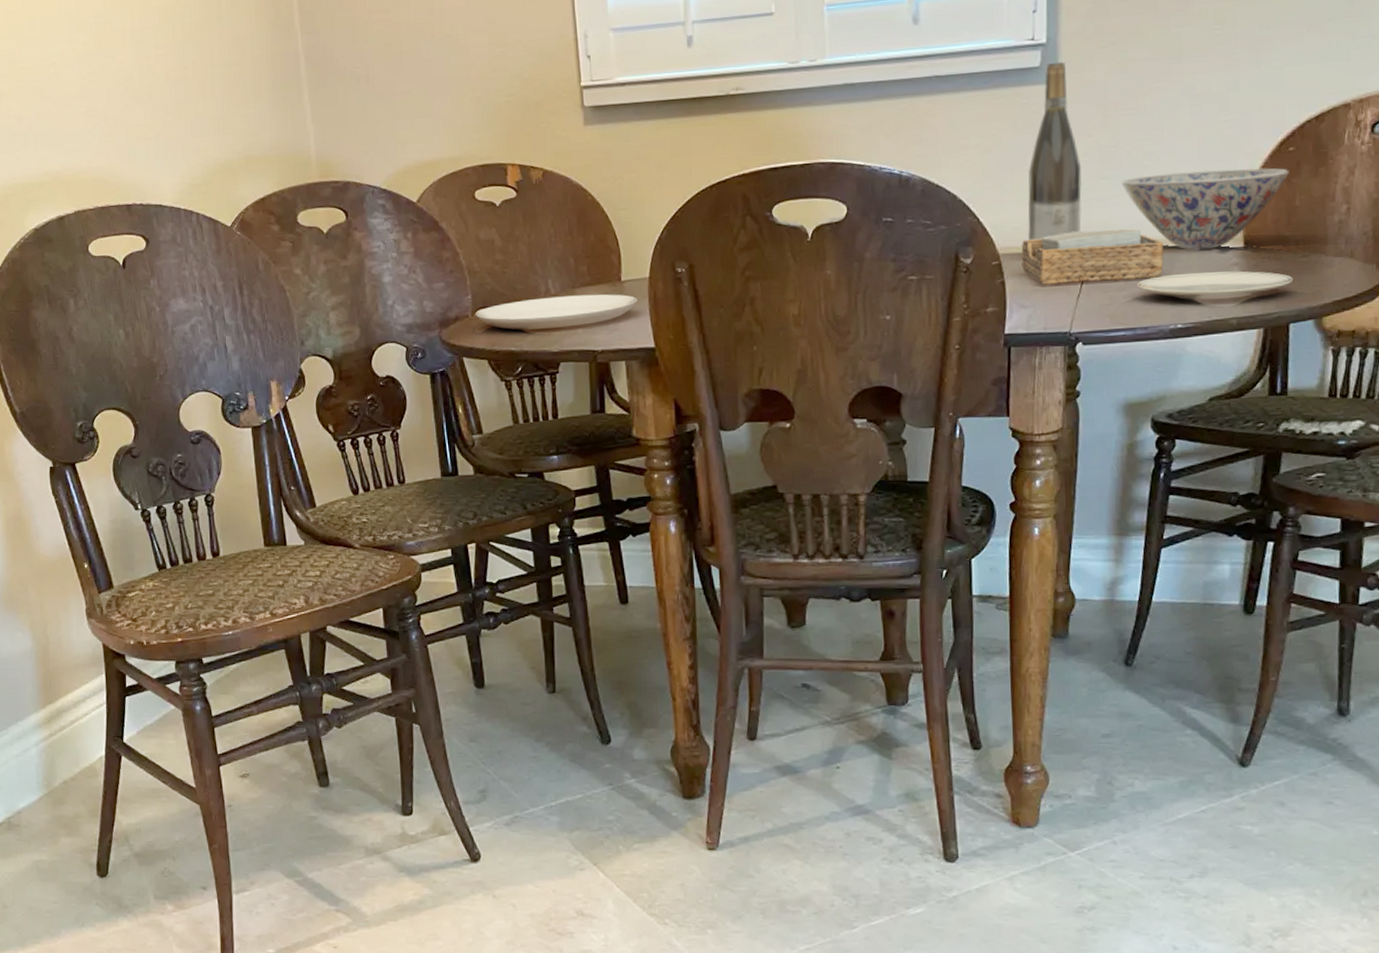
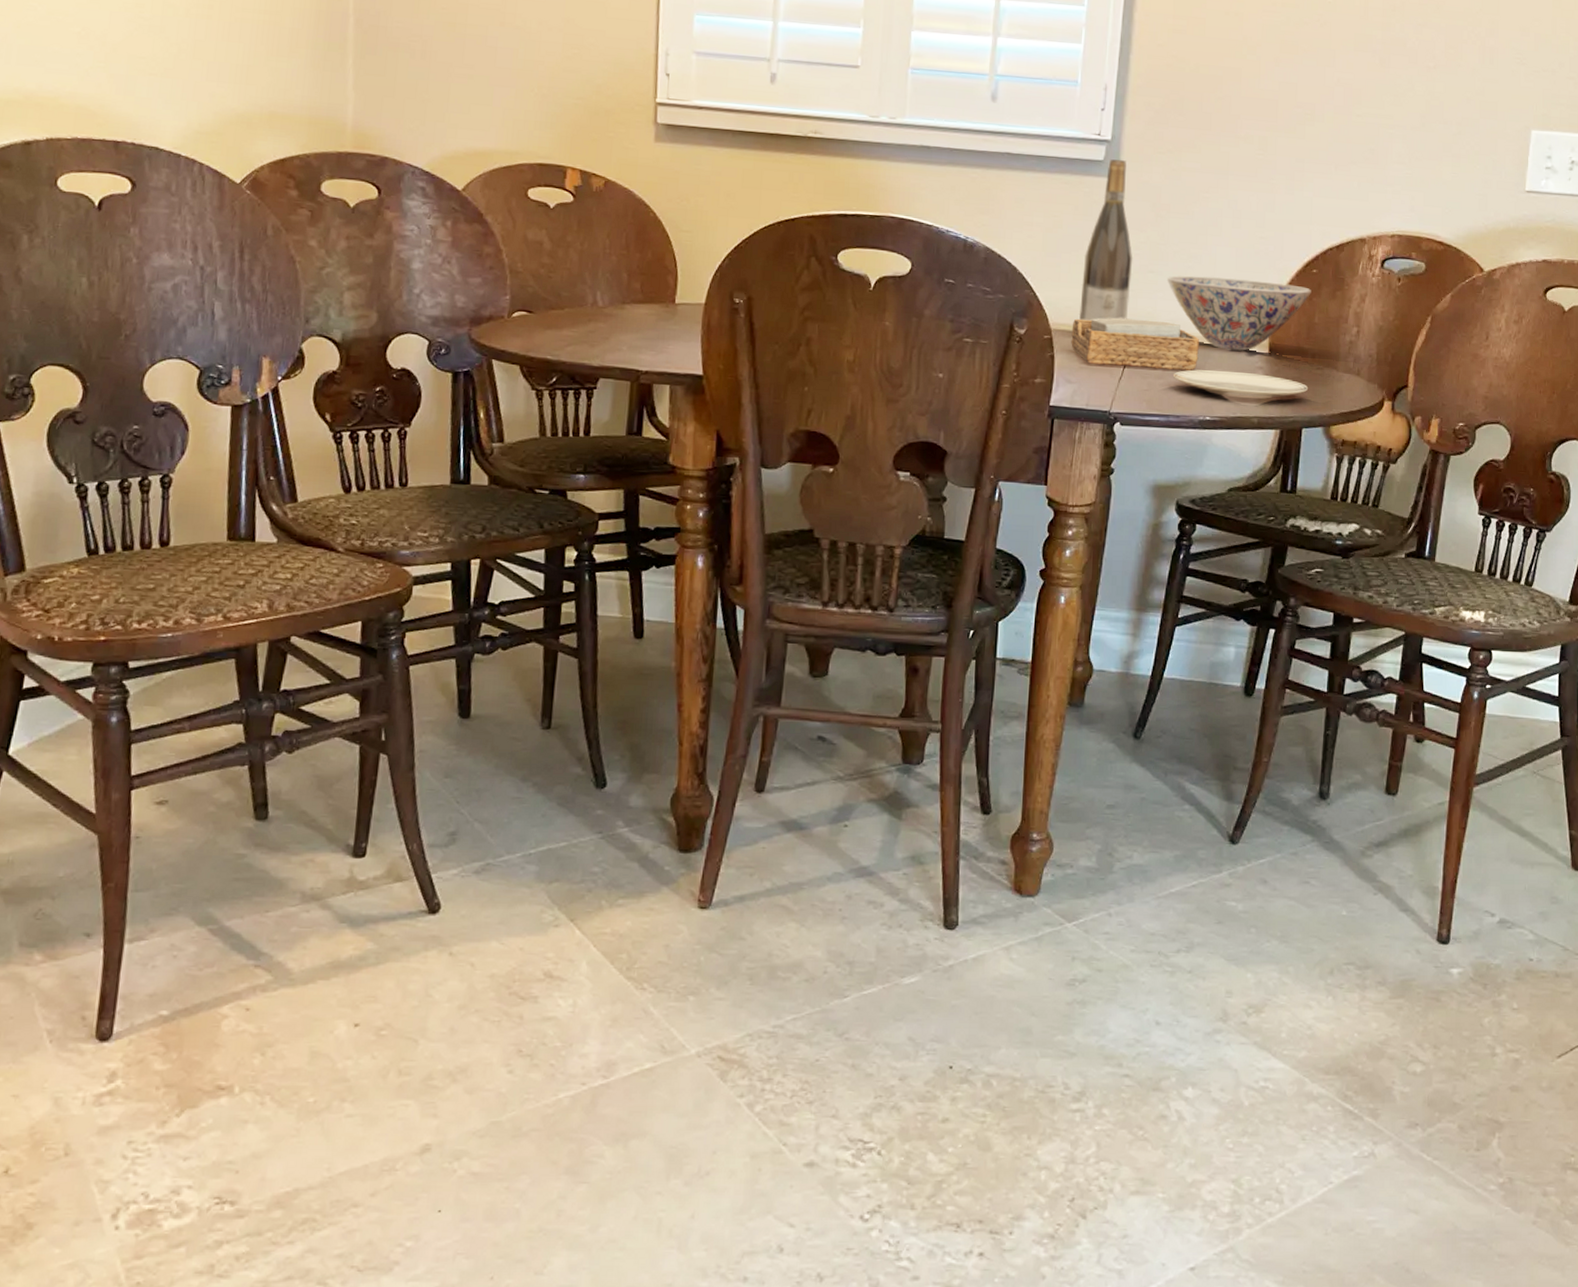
plate: present [476,294,637,330] -> none [512,308,690,343]

